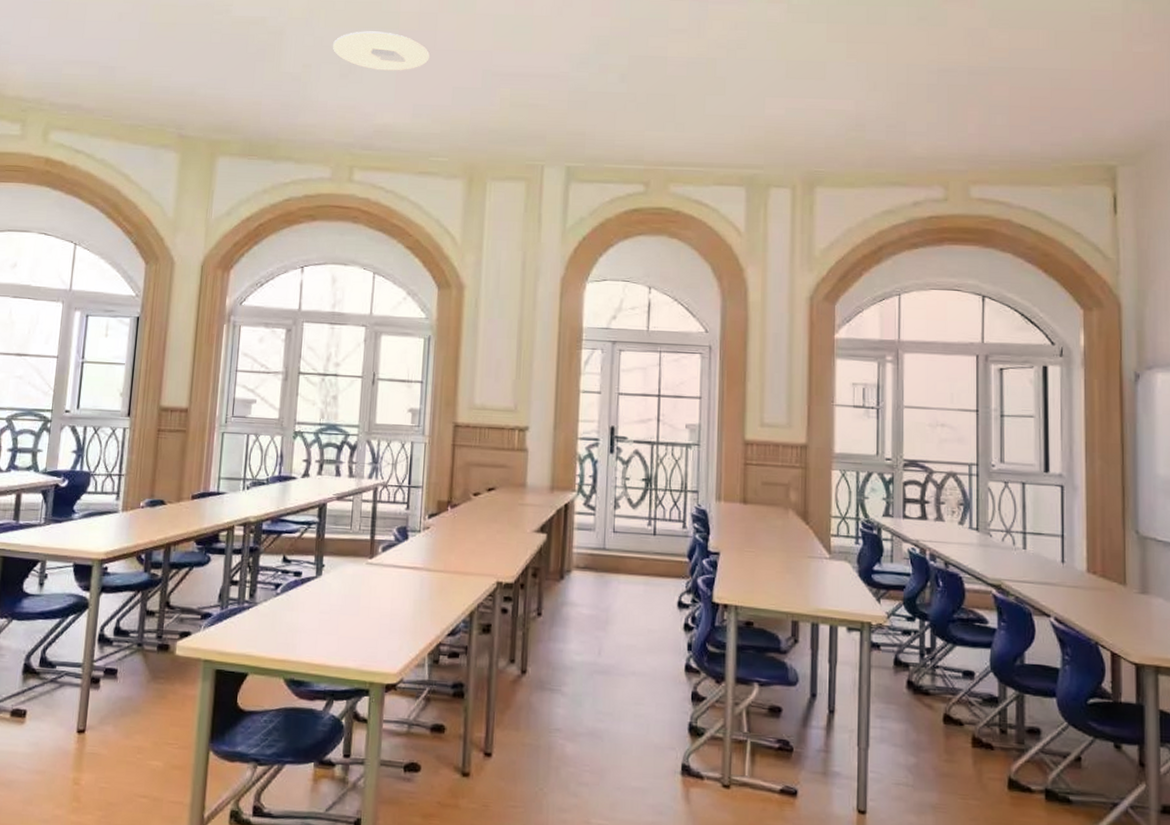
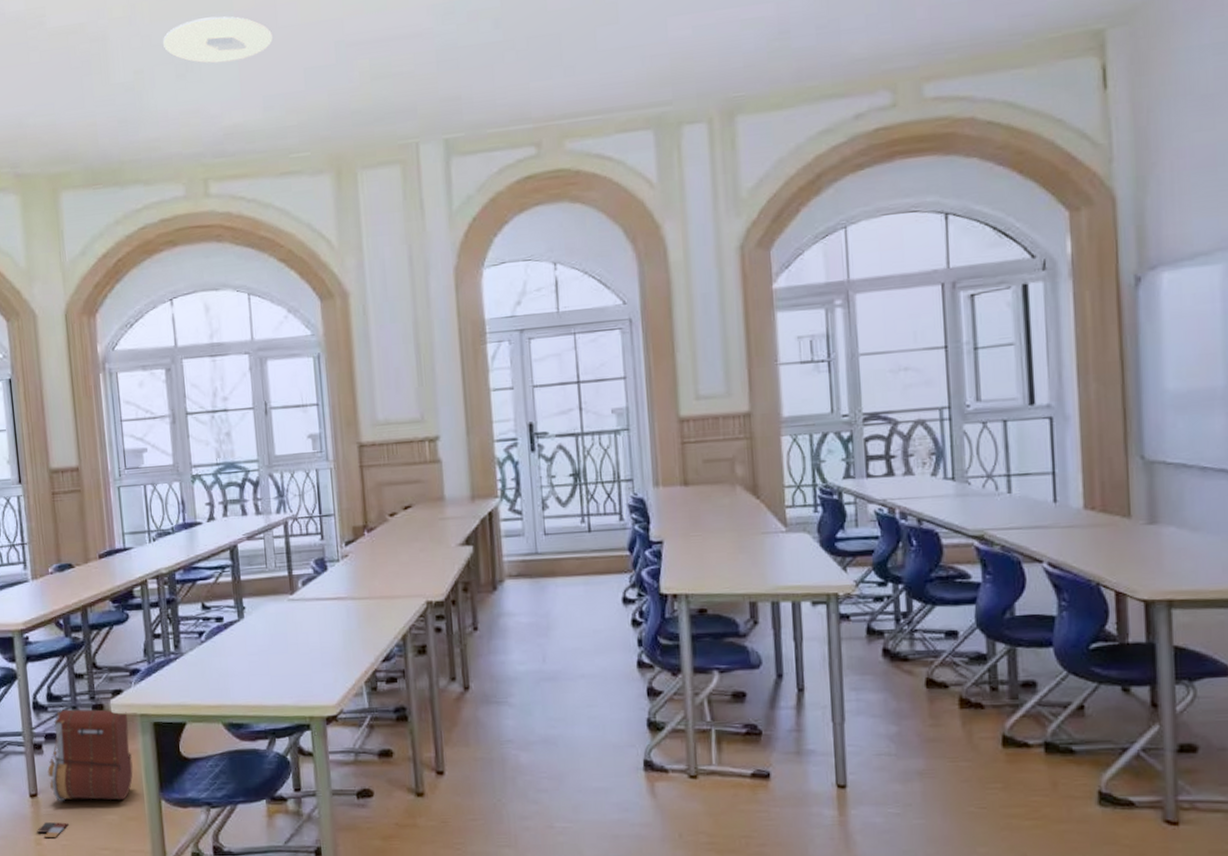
backpack: none [77,645,191,780] -> present [37,709,133,838]

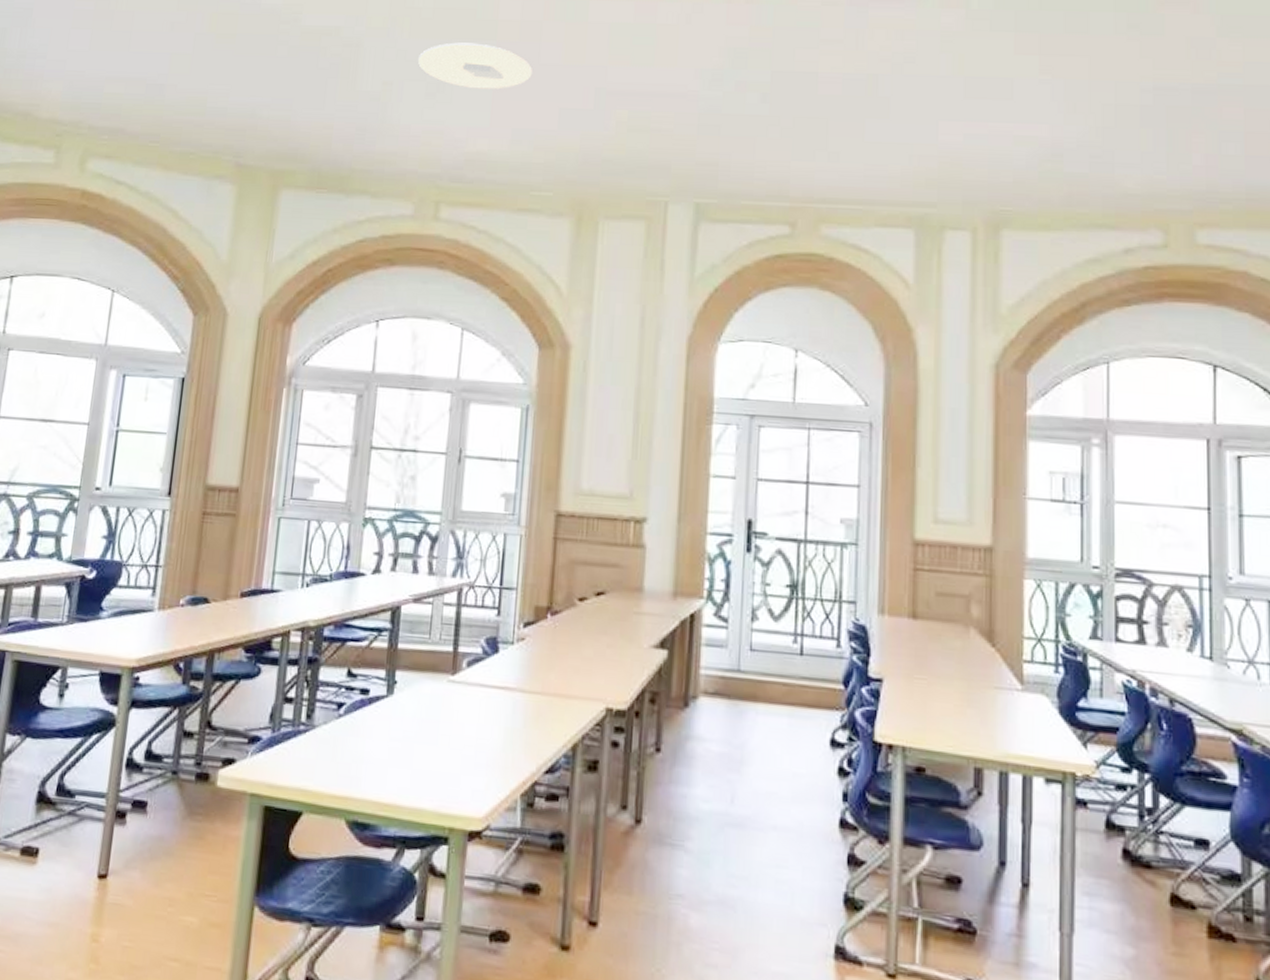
backpack: present [37,709,133,838] -> none [96,772,235,936]

